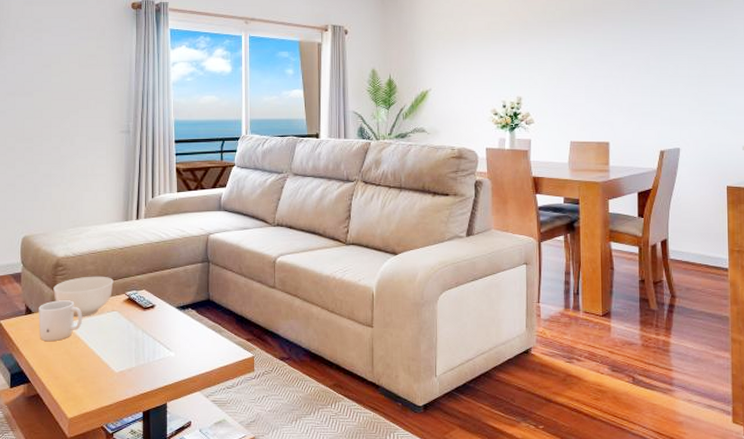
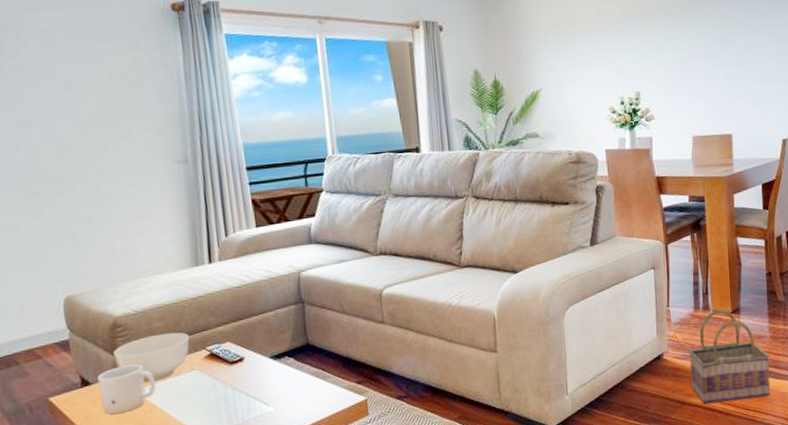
basket: none [557,311,641,405] -> present [688,309,771,405]

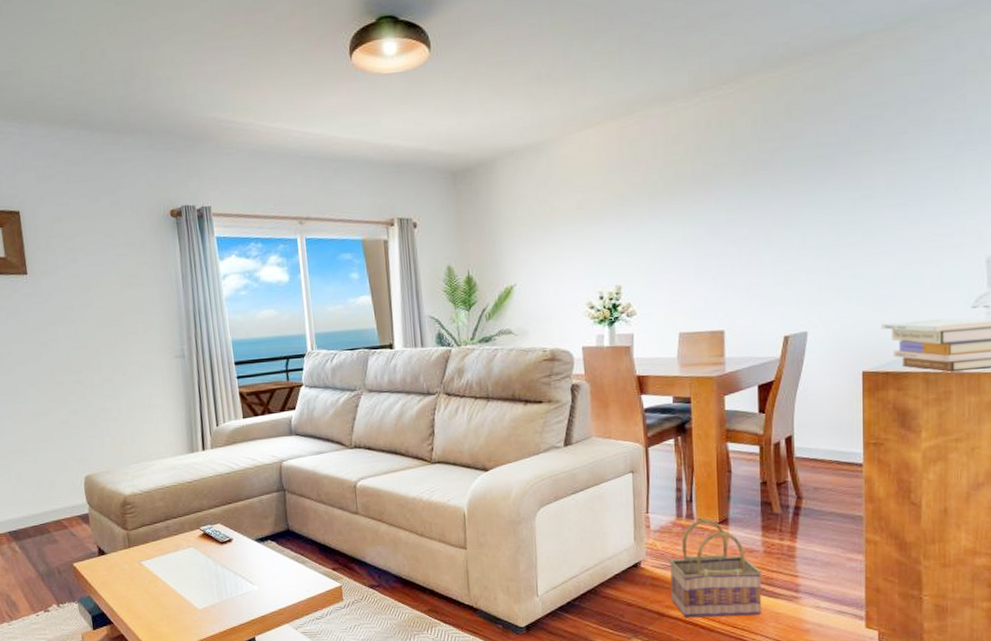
mug: present [97,364,156,415] -> none [111,539,159,582]
bowl: present [113,332,190,382] -> none [124,512,187,555]

